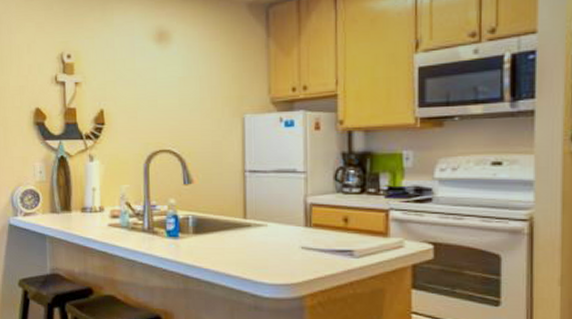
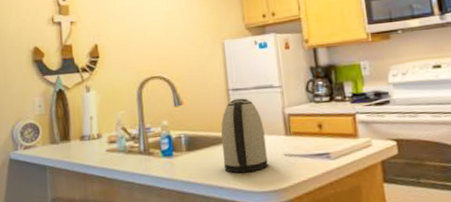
kettle: none [233,182,282,263] -> present [221,98,268,173]

